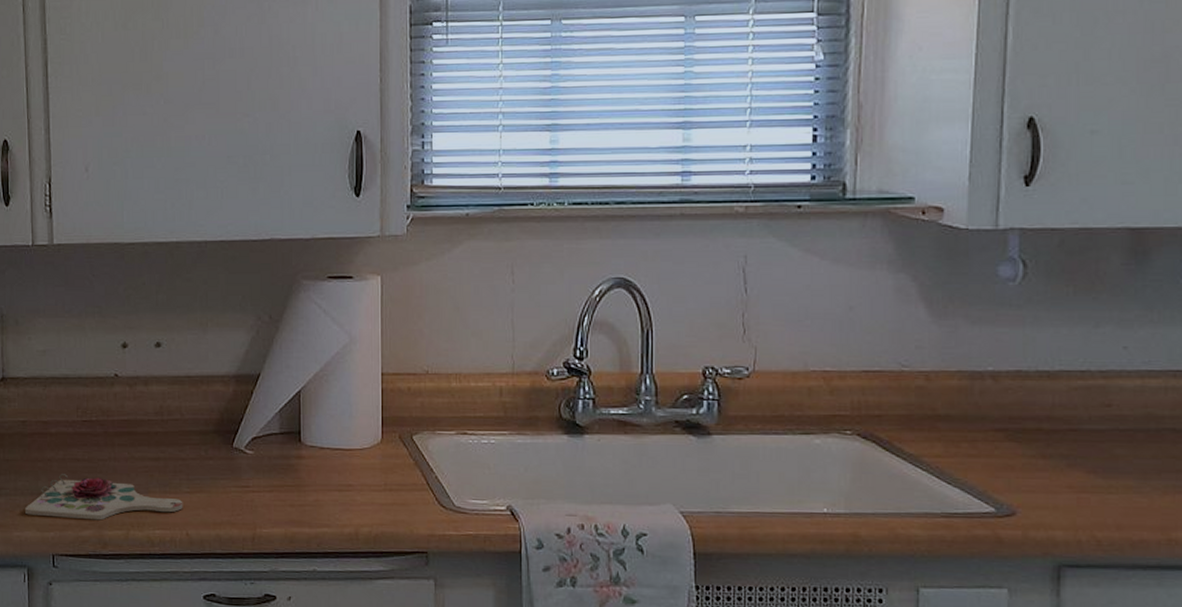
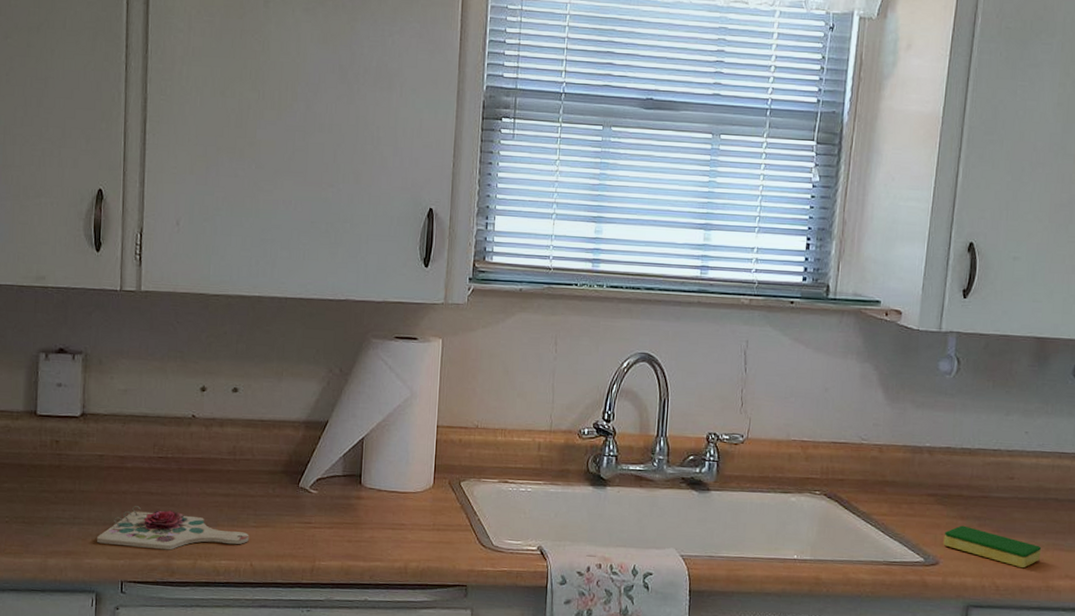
dish sponge: none [1020,466,1158,518] -> present [943,525,1042,569]

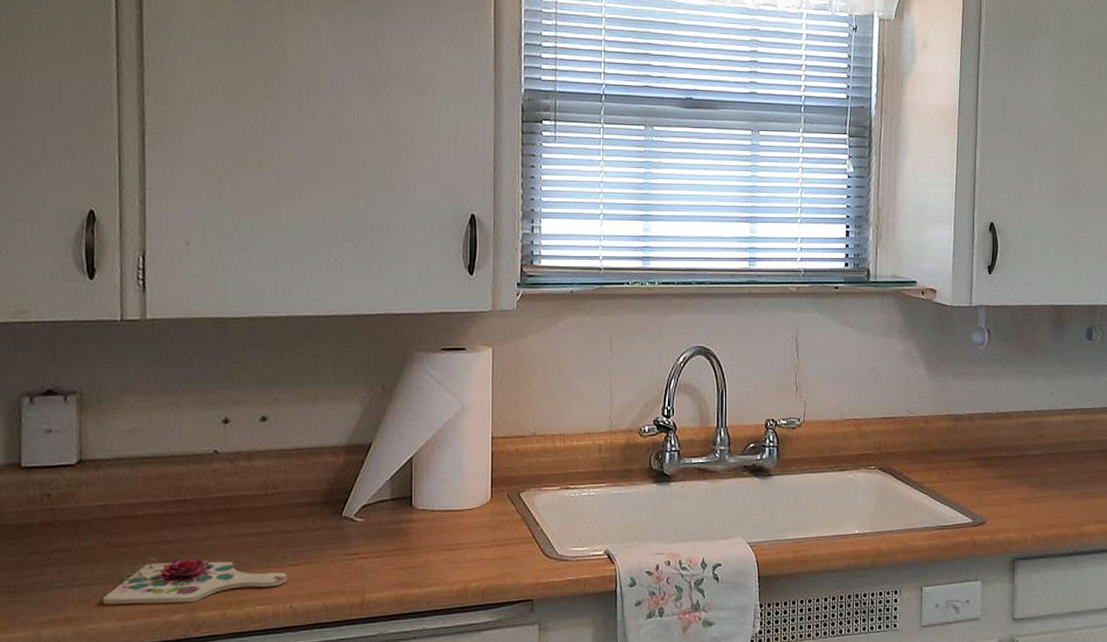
dish sponge: present [943,525,1042,569] -> none [988,484,1073,519]

